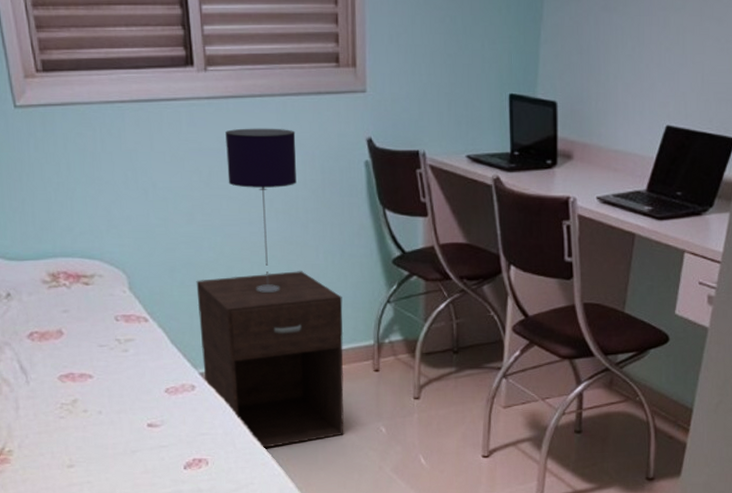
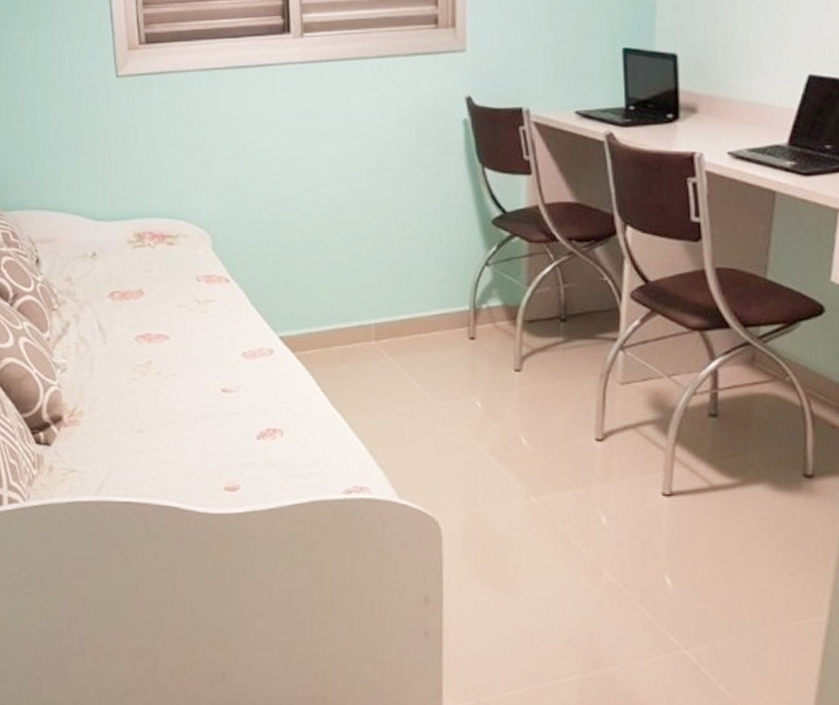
nightstand: present [196,271,344,448] -> none [281,231,436,420]
table lamp: present [225,128,297,293] -> none [319,89,391,254]

